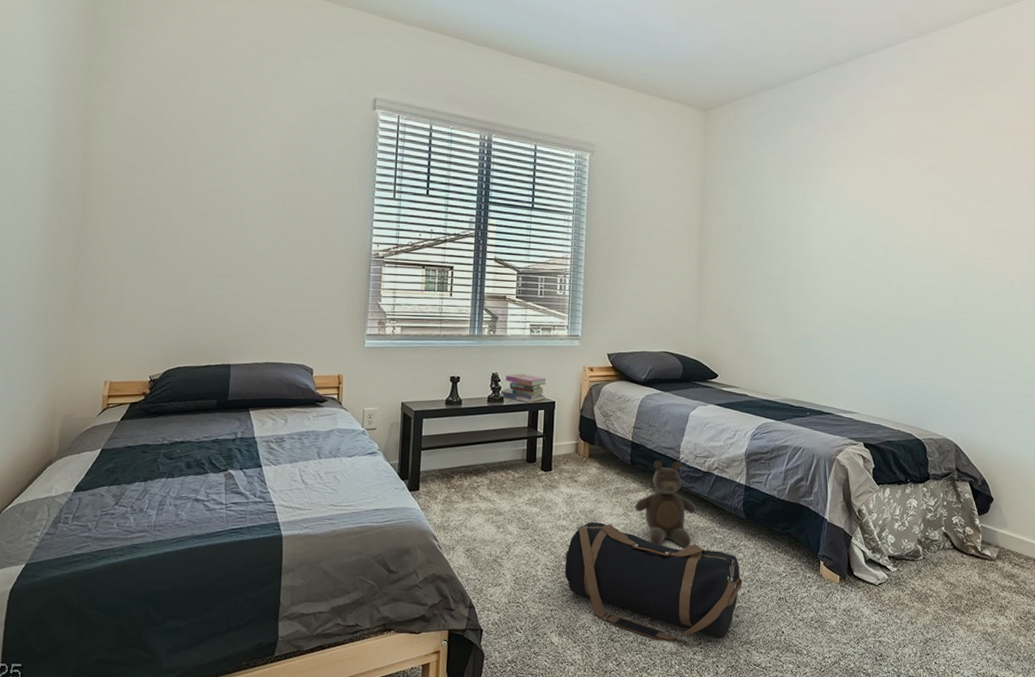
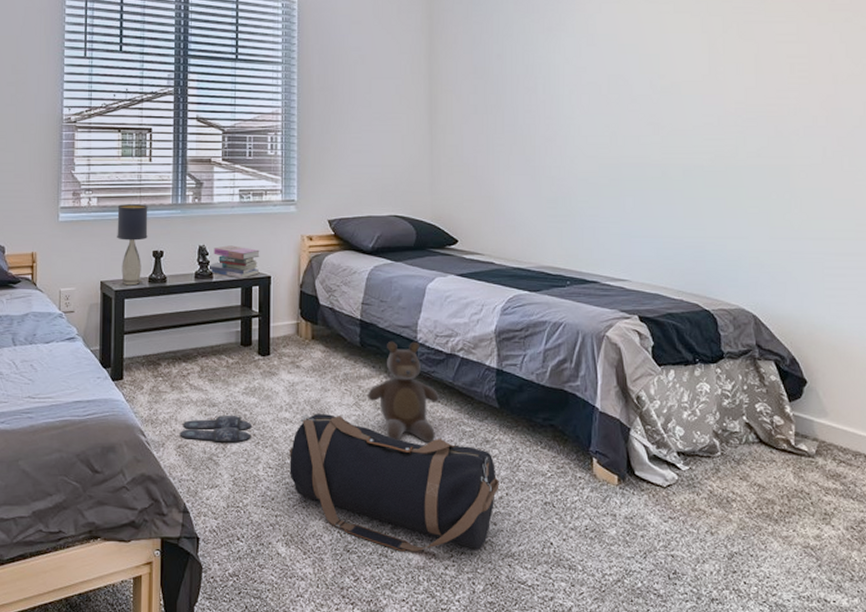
table lamp: none [418,334,448,407] -> present [117,204,148,286]
slippers: none [468,522,533,547] -> present [179,414,252,443]

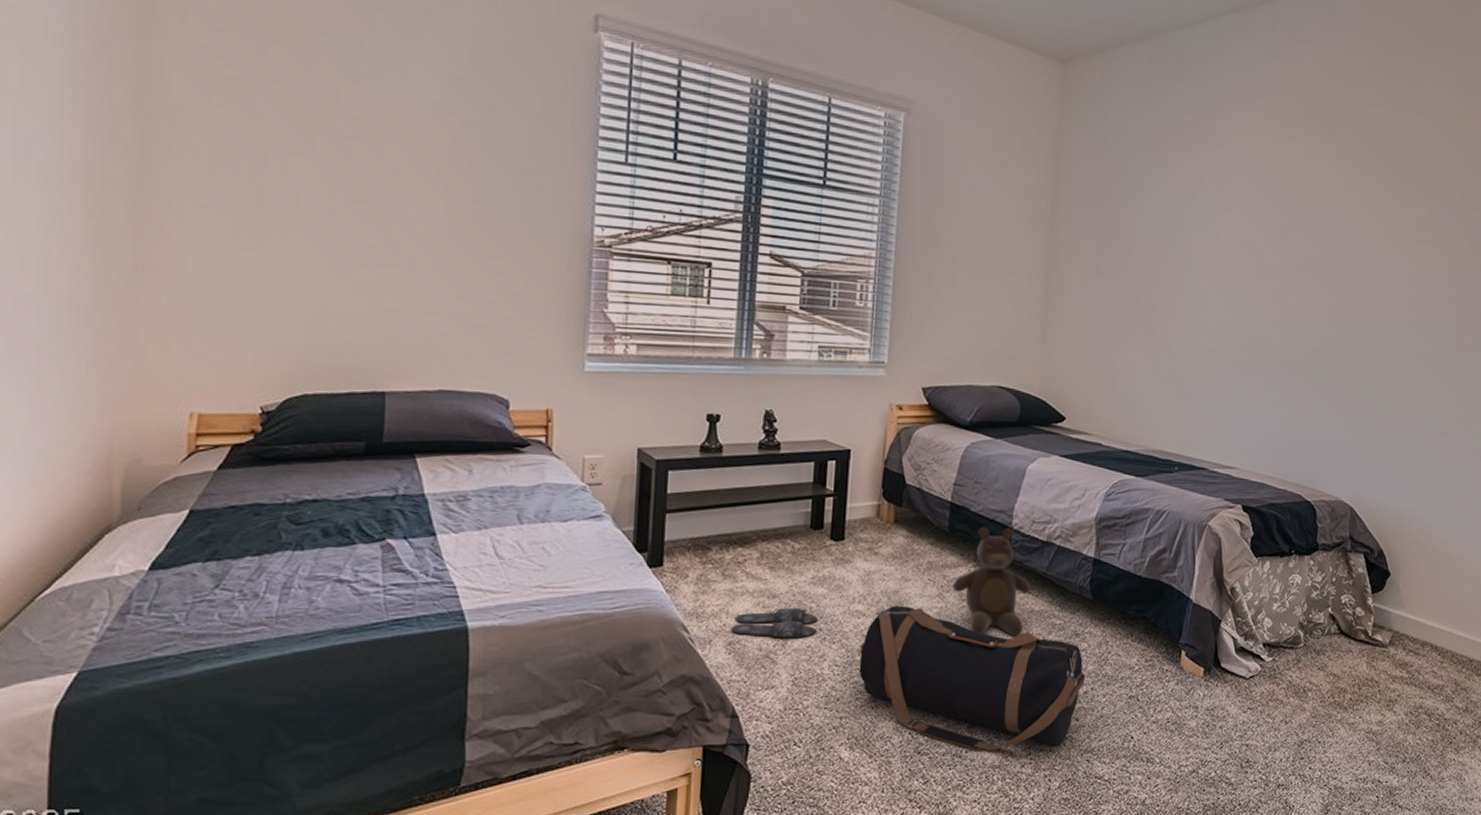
table lamp: present [117,204,148,286] -> none [661,355,703,455]
books: present [207,245,260,278] -> none [774,411,840,451]

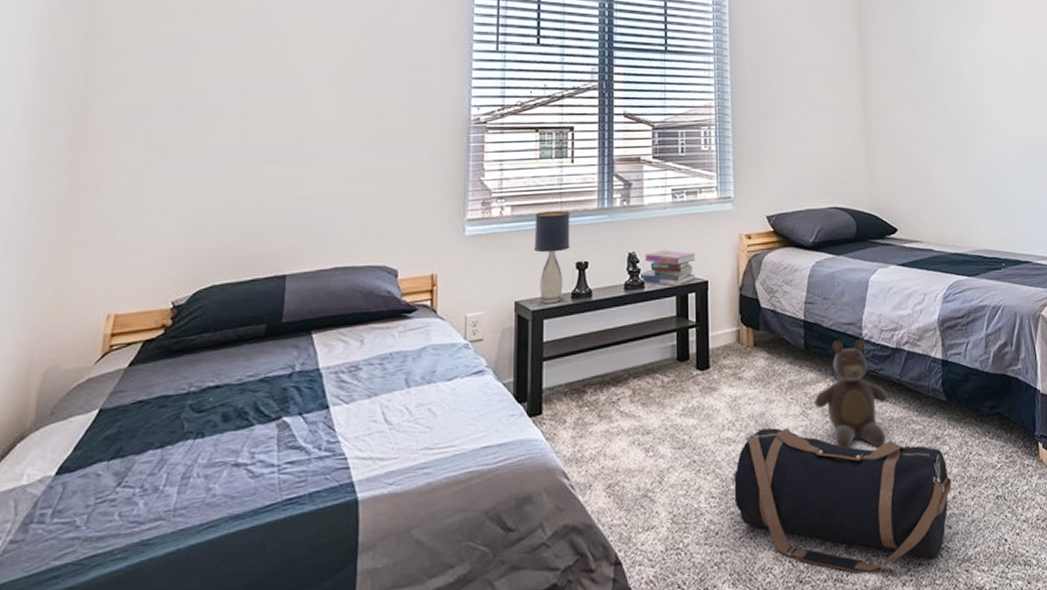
table lamp: none [661,355,703,455] -> present [534,211,570,304]
slippers: present [731,607,818,639] -> none [609,441,691,477]
books: none [774,411,840,451] -> present [638,250,696,286]

